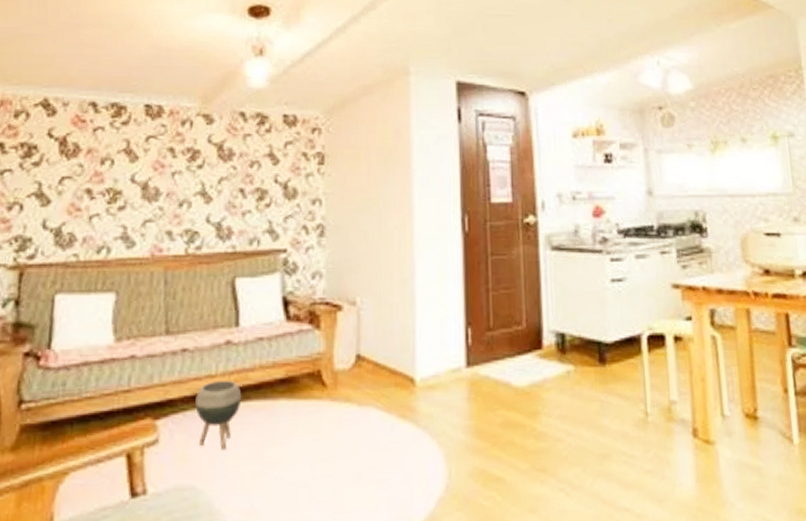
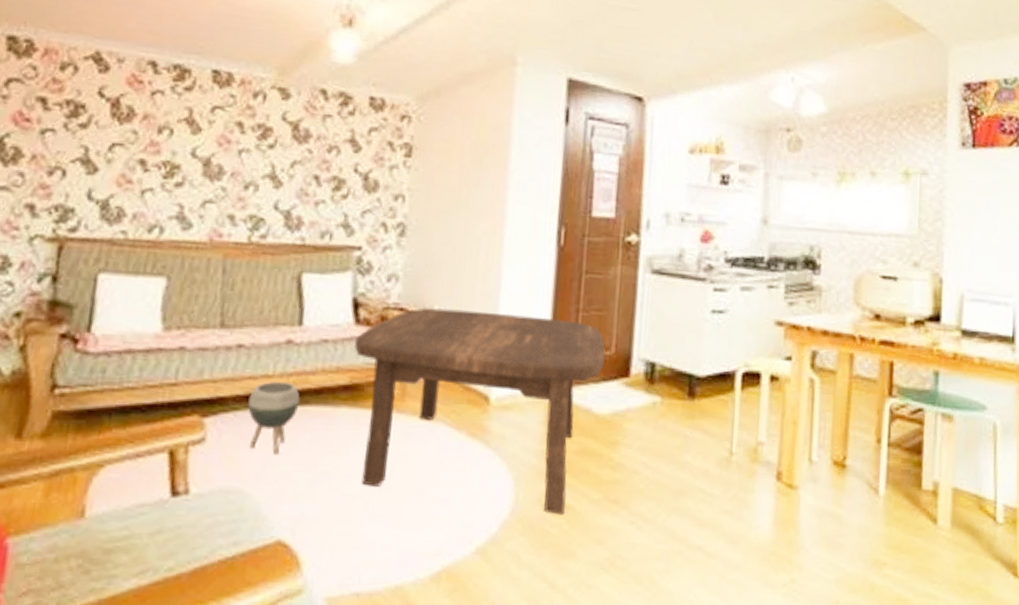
coffee table: none [287,298,518,487] -> present [354,307,605,515]

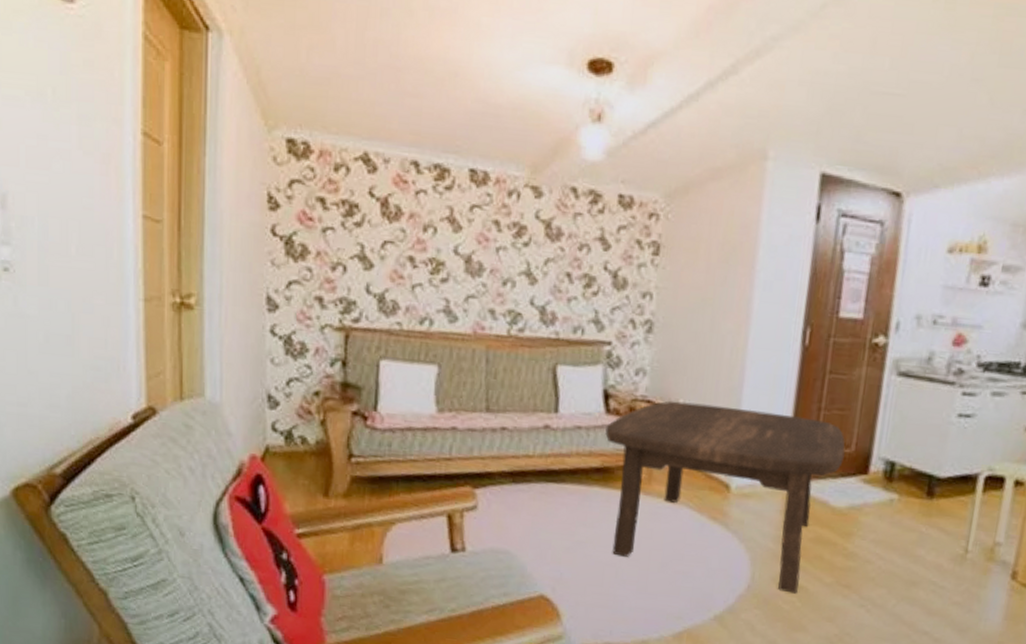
planter: present [248,381,300,454] -> none [512,460,558,523]

